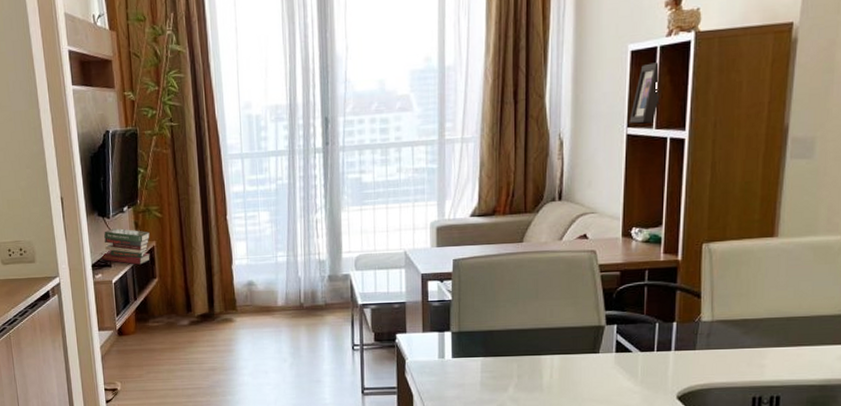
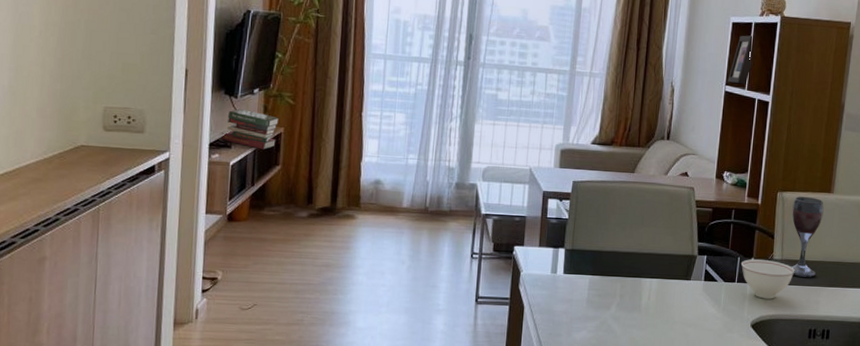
bowl: none [659,323,731,367] -> present [740,259,795,299]
cup: none [722,245,766,339] -> present [790,197,824,277]

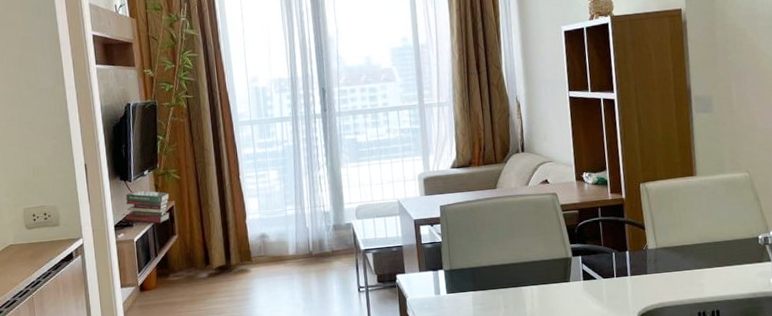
picture frame: present [727,35,754,86] -> none [569,40,592,89]
bowl: present [740,259,795,299] -> none [616,250,673,290]
cup: present [790,197,824,277] -> none [657,183,694,263]

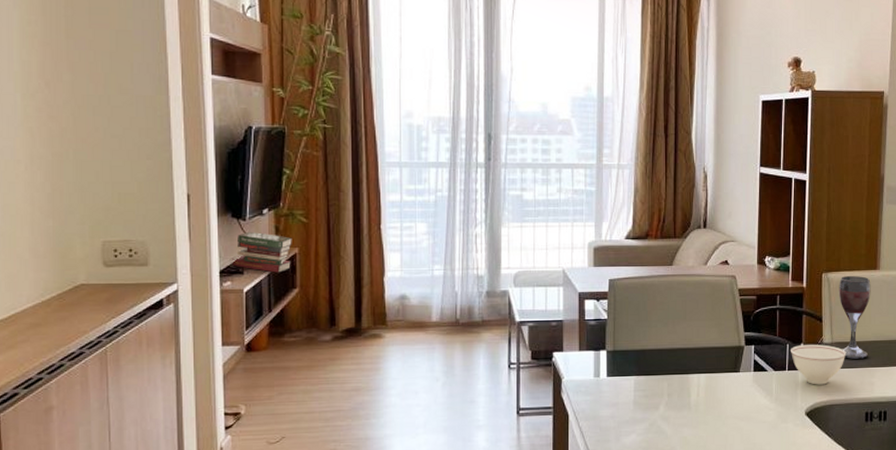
bowl: none [616,250,673,290] -> present [790,344,847,385]
cup: none [657,183,694,263] -> present [838,276,871,359]

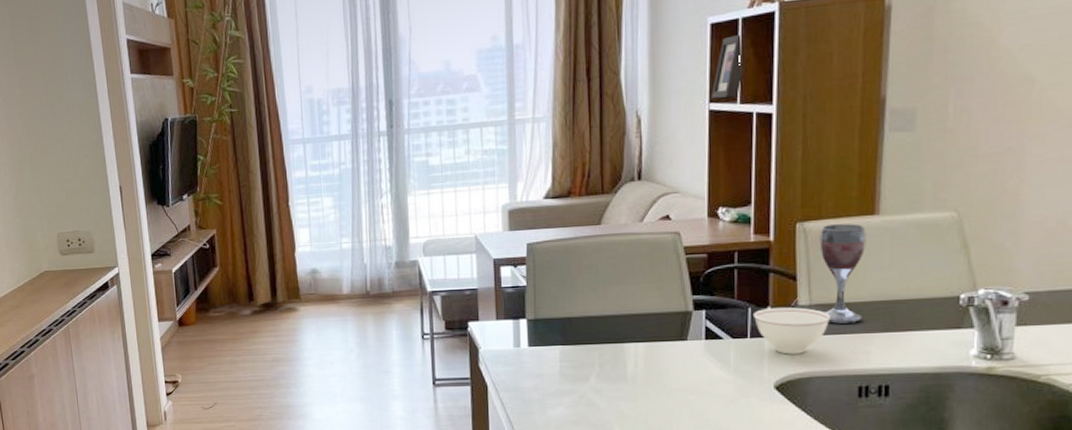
books: present [232,231,292,273] -> none [161,216,211,254]
picture frame: none [761,113,787,166] -> present [711,34,745,100]

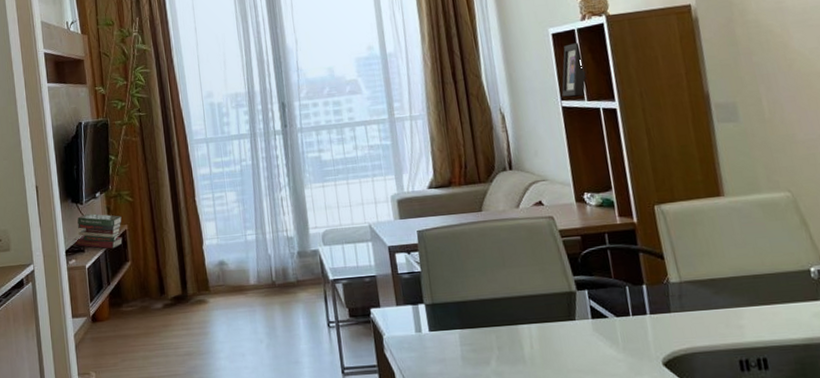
books: none [161,216,211,254] -> present [75,213,123,249]
bowl: present [752,307,831,355] -> none [630,284,702,331]
cup: present [819,224,866,324] -> none [676,205,729,299]

